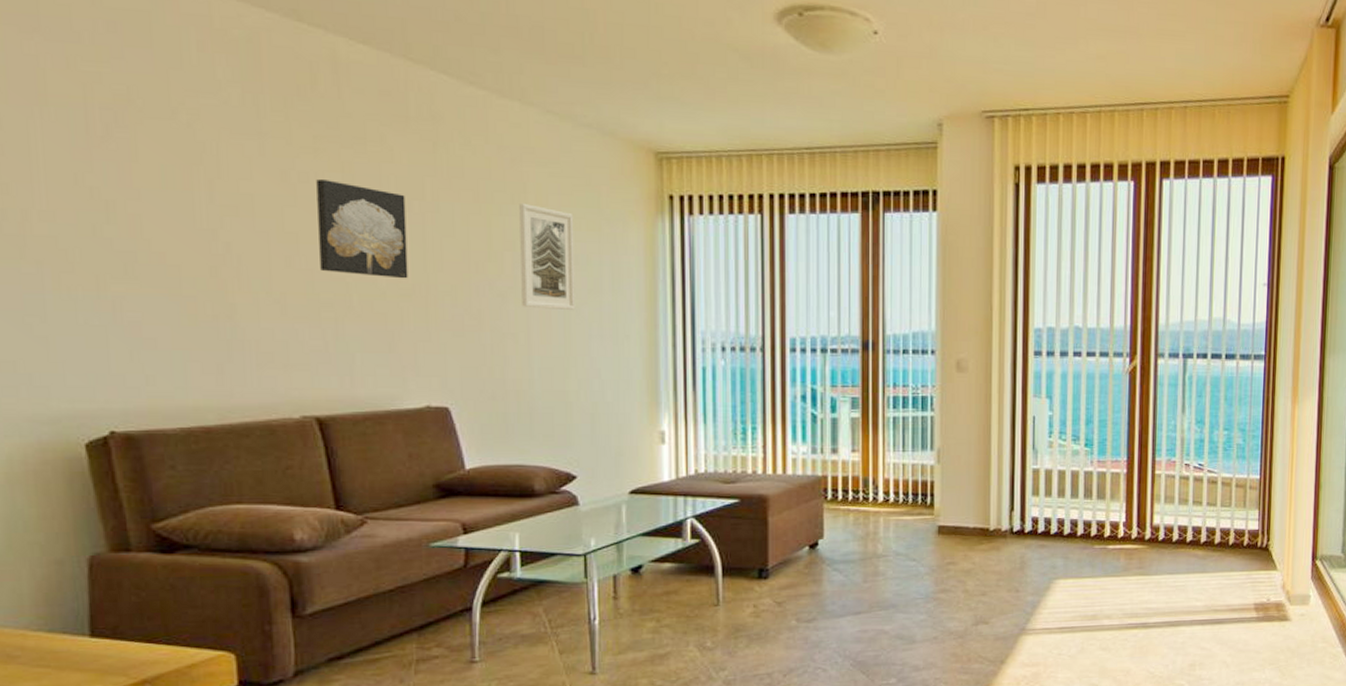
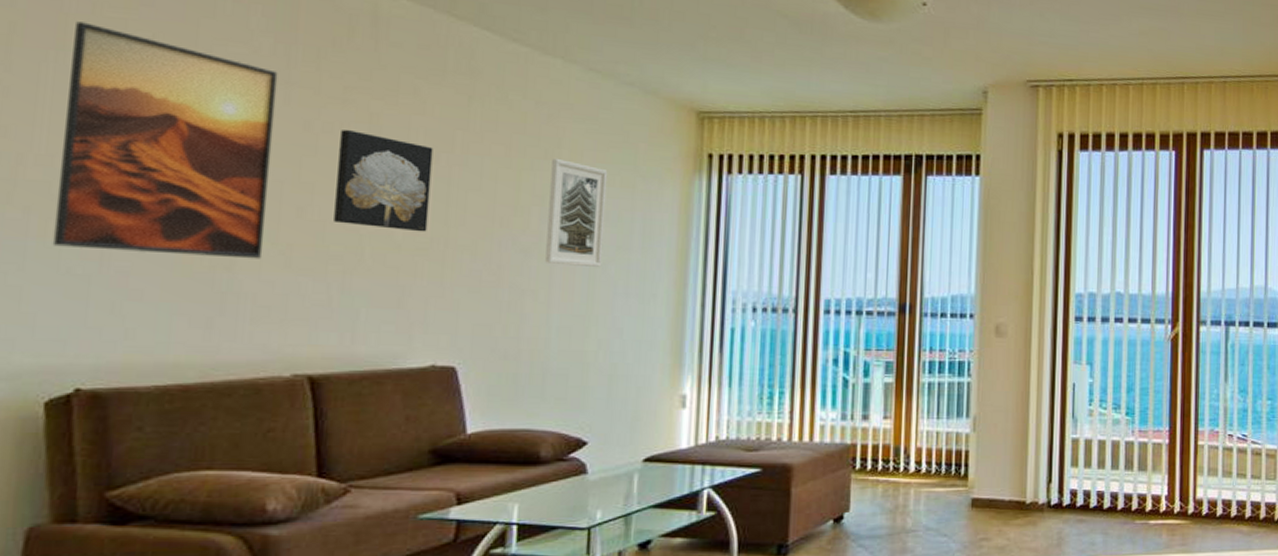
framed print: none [54,76,260,308] -> present [52,21,278,259]

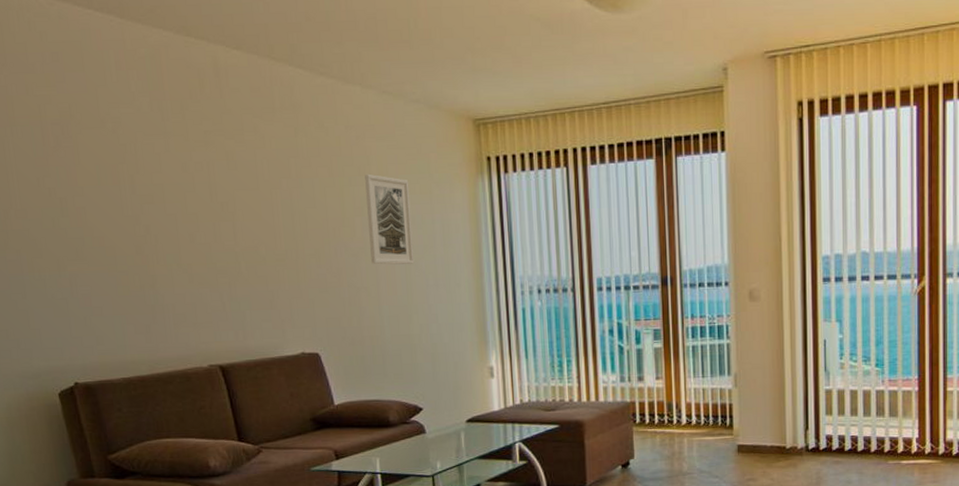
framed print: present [52,21,278,259] -> none [18,102,173,279]
wall art: present [334,130,433,232] -> none [208,167,282,246]

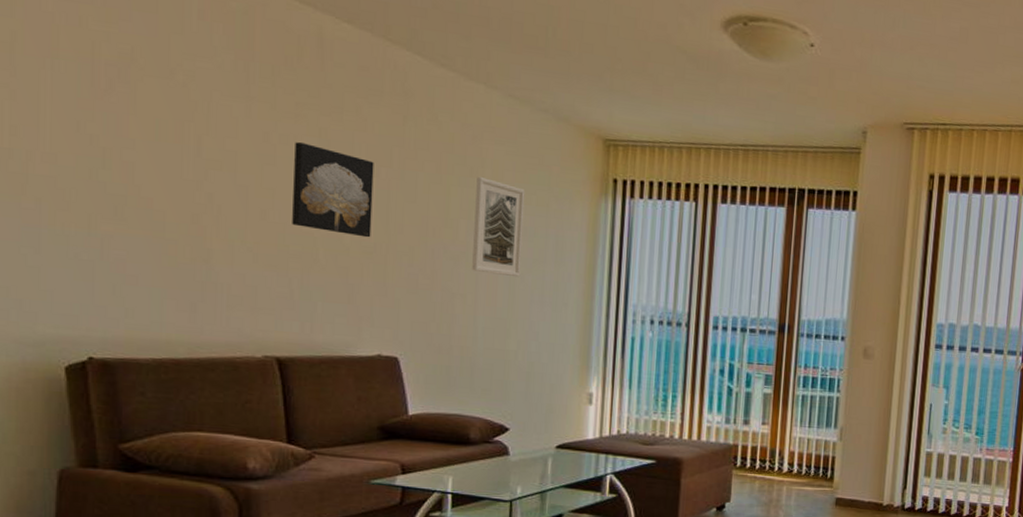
wall art: none [208,167,282,246] -> present [292,142,374,238]

